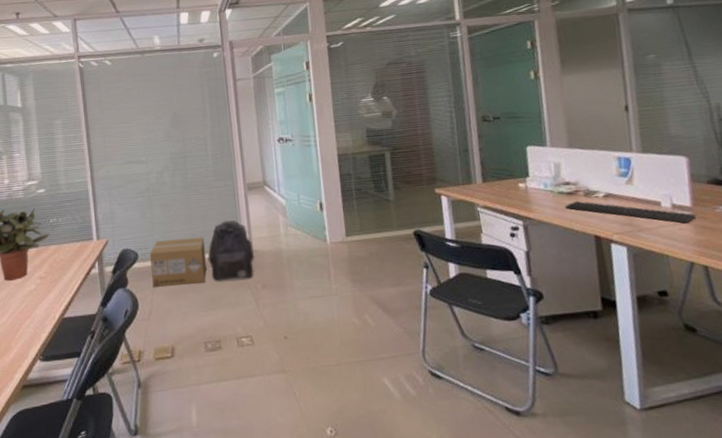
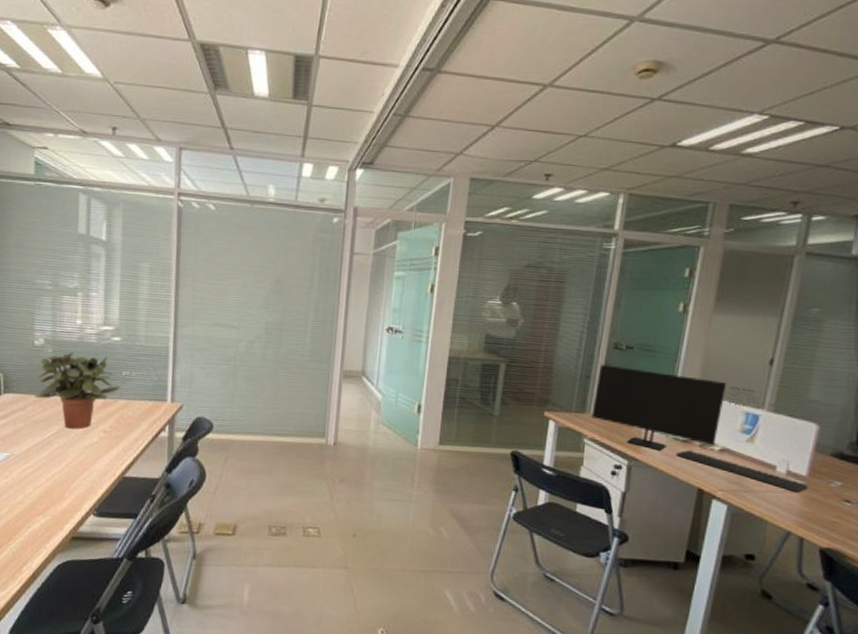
cardboard box: present [150,237,207,287] -> none [224,414,287,466]
backpack: present [208,220,255,281] -> none [287,405,338,470]
computer monitor: none [474,133,642,207] -> present [591,364,776,451]

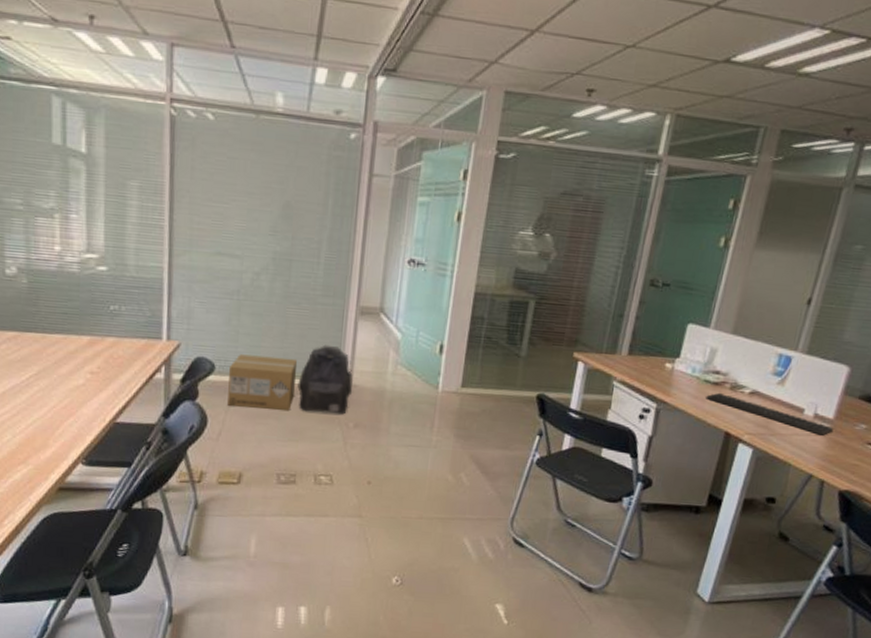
potted plant: present [34,352,121,429] -> none [8,283,109,370]
cardboard box: none [224,414,287,466] -> present [227,354,297,410]
backpack: none [287,405,338,470] -> present [297,344,353,415]
computer monitor: present [591,364,776,451] -> none [622,302,809,394]

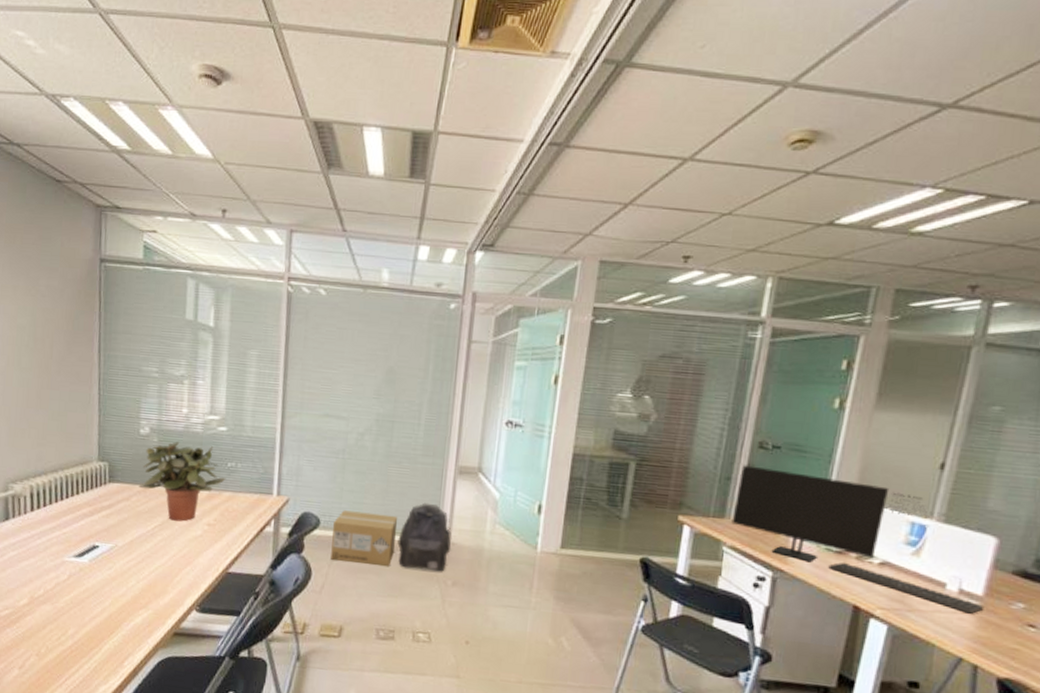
potted plant: none [8,283,109,370] -> present [138,442,226,521]
computer monitor: none [622,302,809,394] -> present [731,465,947,563]

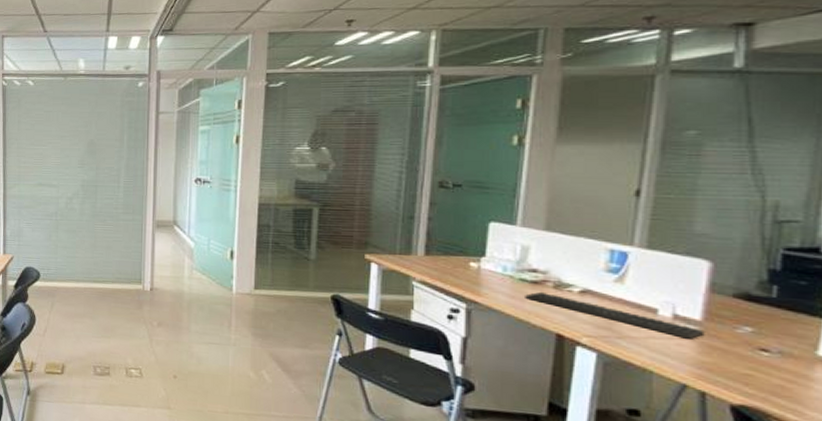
cardboard box: present [331,510,397,566] -> none [51,264,105,311]
backpack: present [397,502,452,572] -> none [107,254,155,314]
computer monitor: present [731,465,947,563] -> none [419,204,649,293]

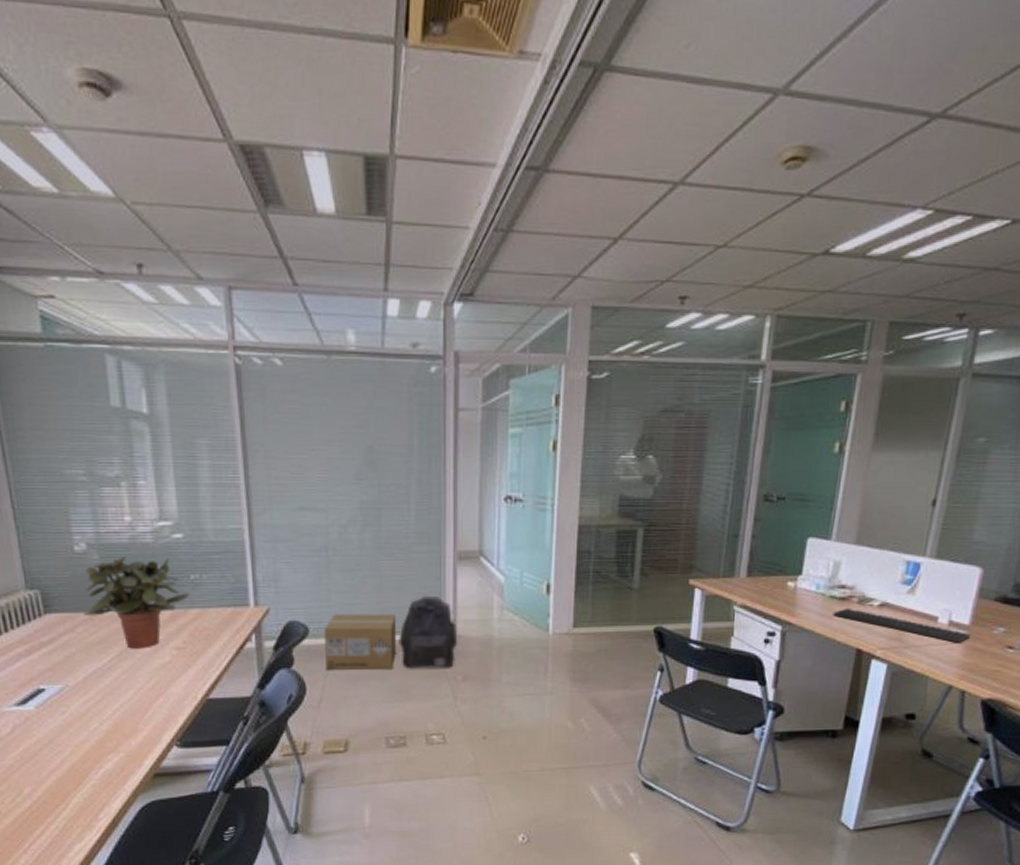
cardboard box: none [51,264,105,311] -> present [325,613,396,670]
backpack: none [107,254,155,314] -> present [399,595,458,669]

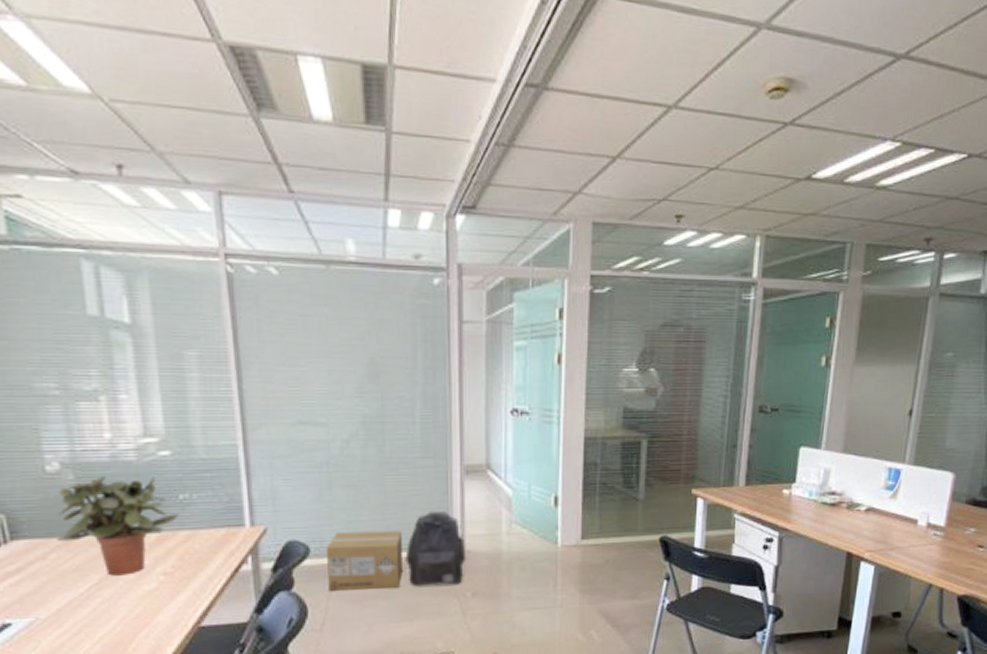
computer keyboard: present [833,609,971,643] -> none [825,514,947,544]

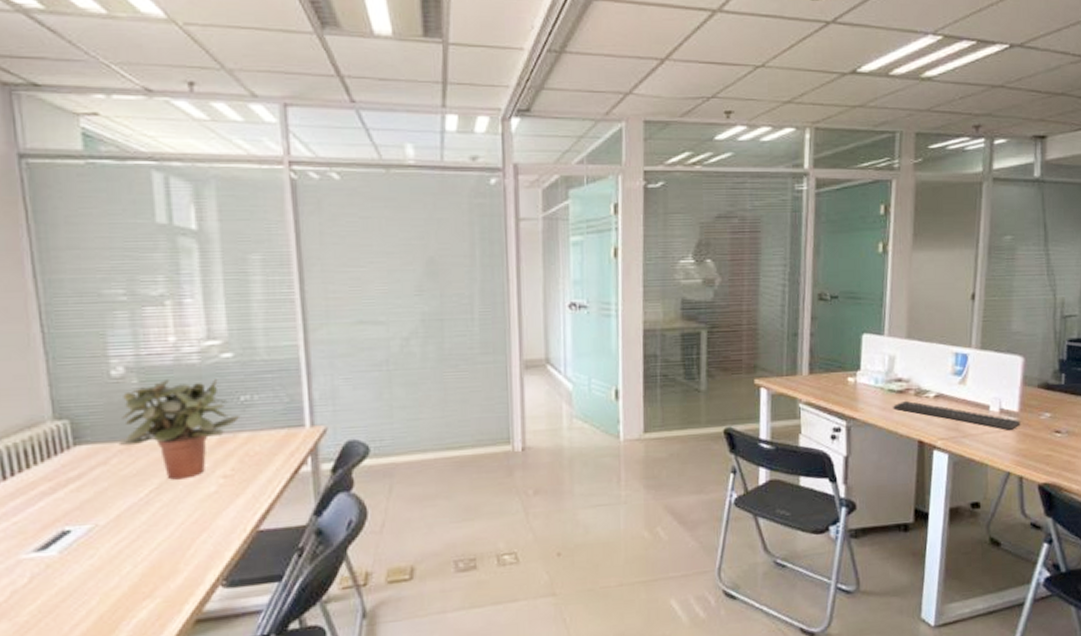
cardboard box: present [327,530,403,591] -> none [386,427,463,491]
backpack: present [405,510,467,586] -> none [465,406,528,485]
computer keyboard: none [825,514,947,544] -> present [893,401,1021,430]

